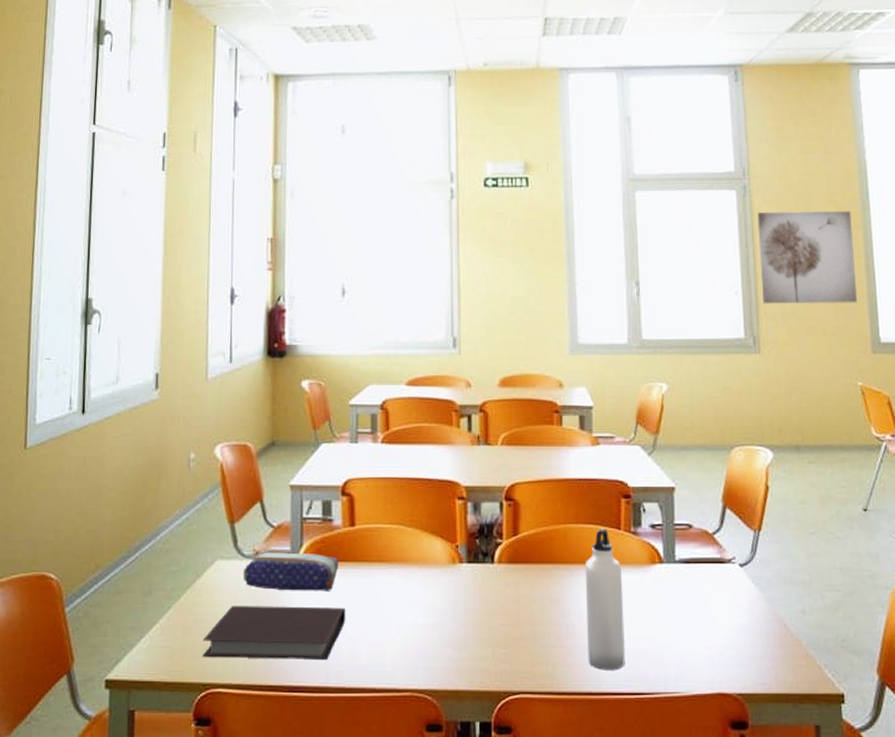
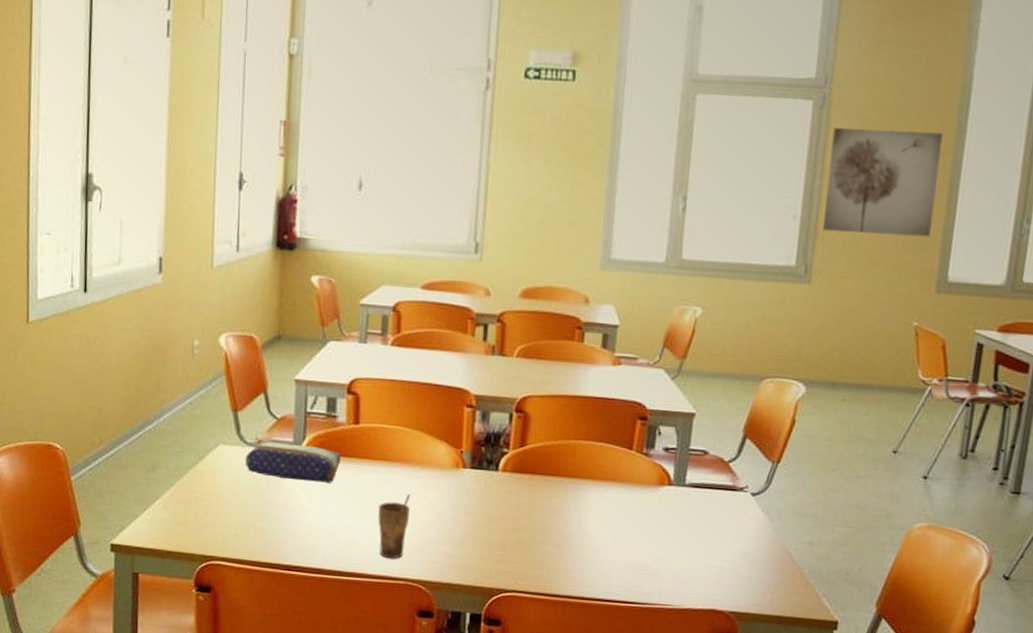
notebook: present [203,606,346,659] -> none [204,488,346,545]
cup: none [379,595,410,669] -> present [378,493,411,559]
water bottle: present [585,529,625,670] -> none [583,447,629,580]

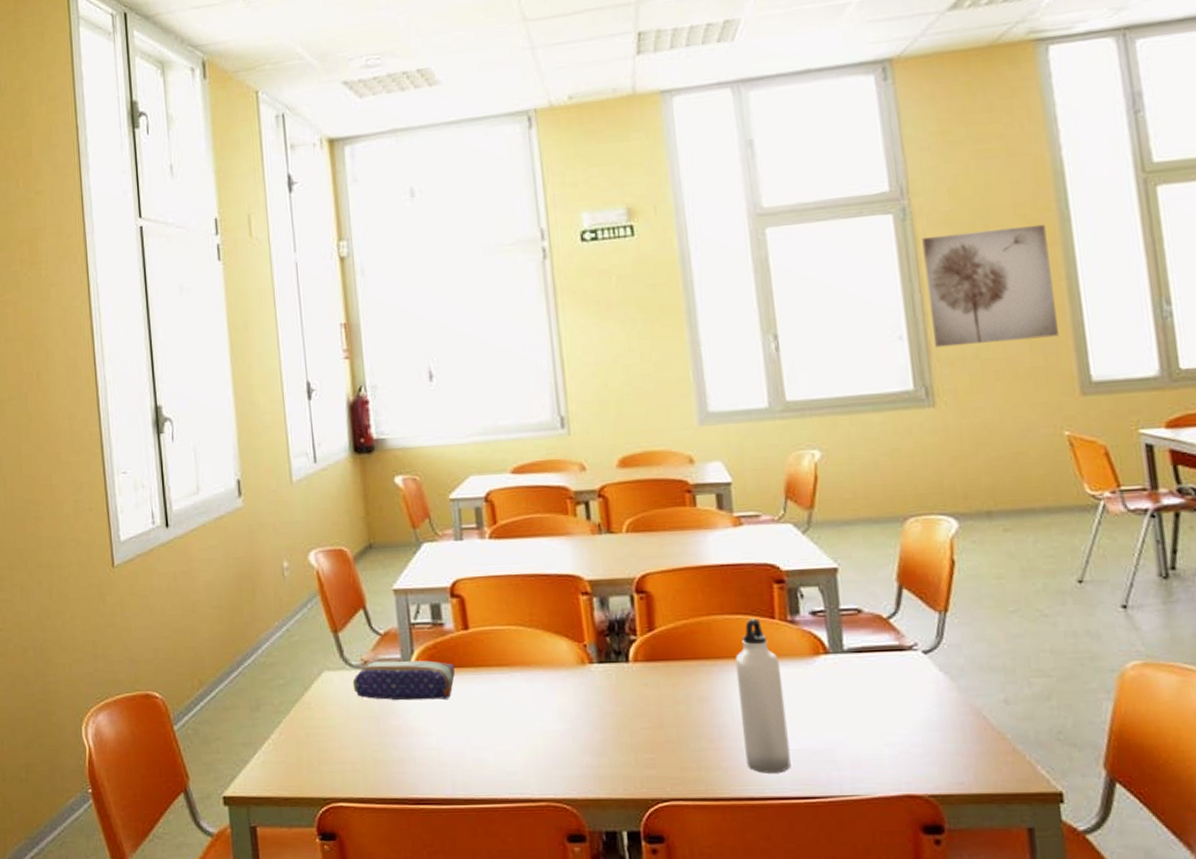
cup: present [378,493,411,559] -> none [504,700,540,778]
water bottle: none [583,447,629,580] -> present [735,618,791,773]

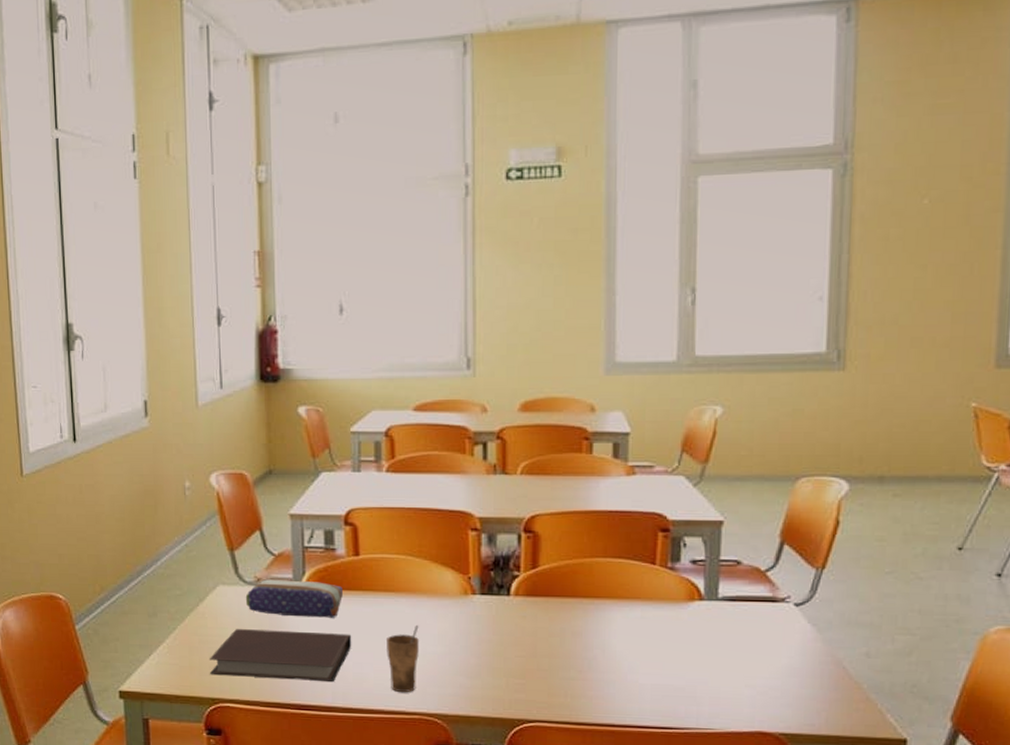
notebook: none [319,715,469,772] -> present [210,629,352,681]
cup: none [504,700,540,778] -> present [387,624,419,693]
water bottle: present [735,618,791,773] -> none [611,563,655,704]
wall art: present [922,224,1059,348] -> none [855,188,991,311]

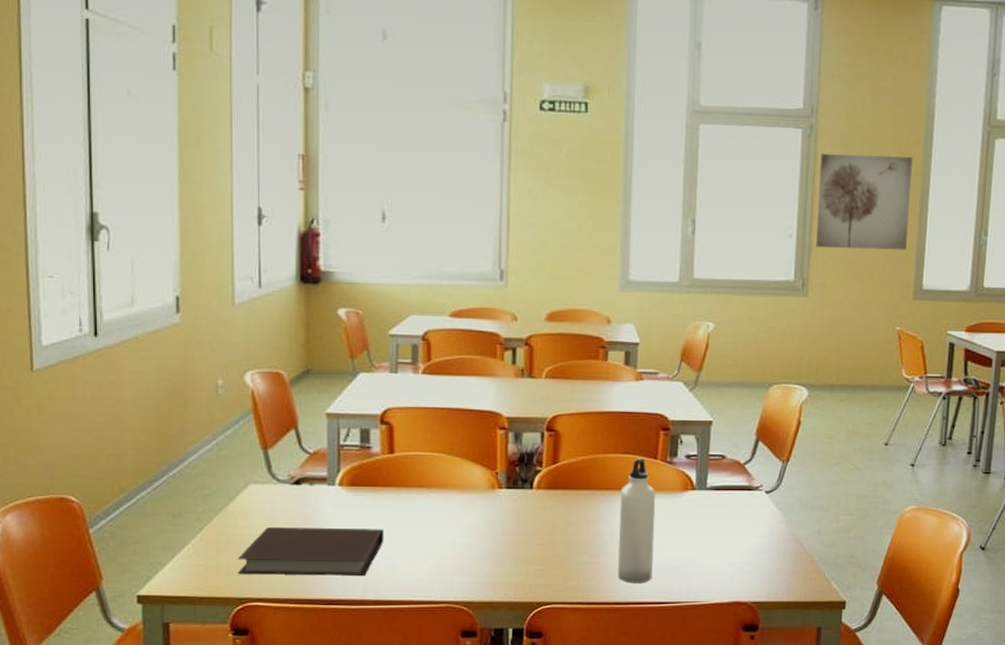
pencil case: present [245,578,343,618] -> none [278,476,377,514]
cup: present [387,624,419,693] -> none [417,518,449,584]
water bottle: none [611,563,655,704] -> present [618,458,656,583]
wall art: none [855,188,991,311] -> present [816,153,913,250]

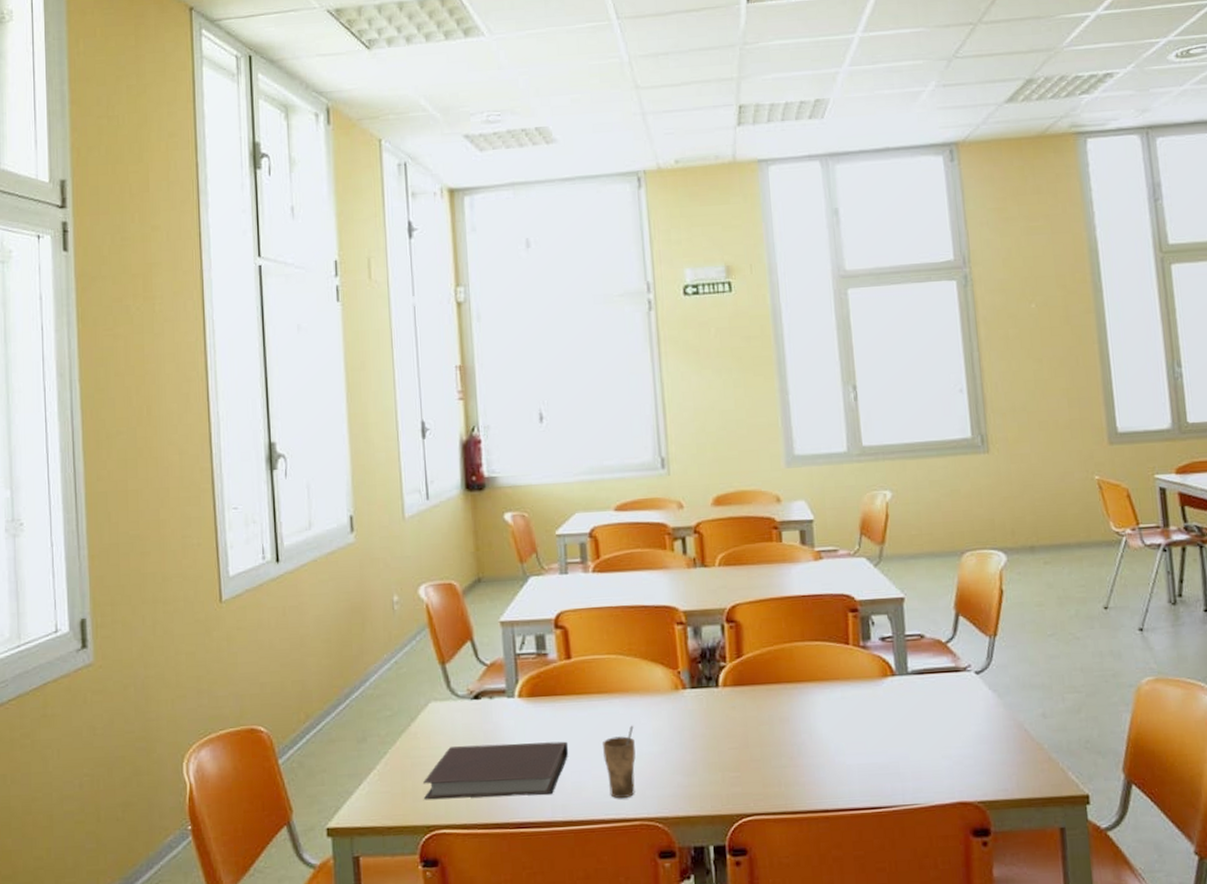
cup: none [417,518,449,584] -> present [603,725,636,799]
water bottle: present [618,458,656,583] -> none [813,644,861,787]
wall art: present [816,153,913,250] -> none [980,294,1091,400]

